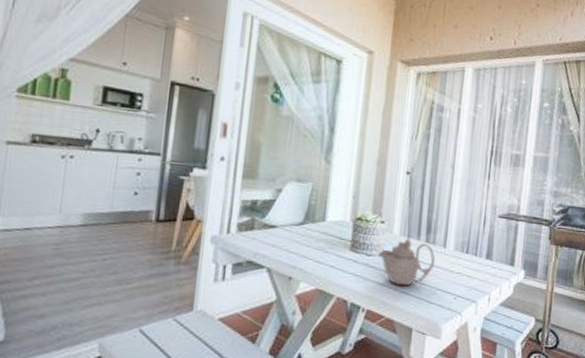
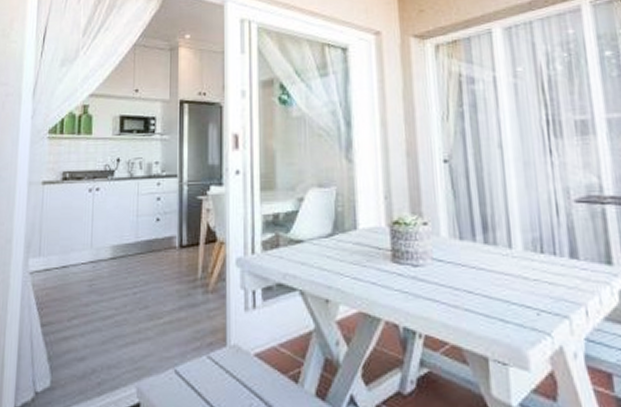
teapot: present [378,238,435,287] -> none [427,241,501,302]

